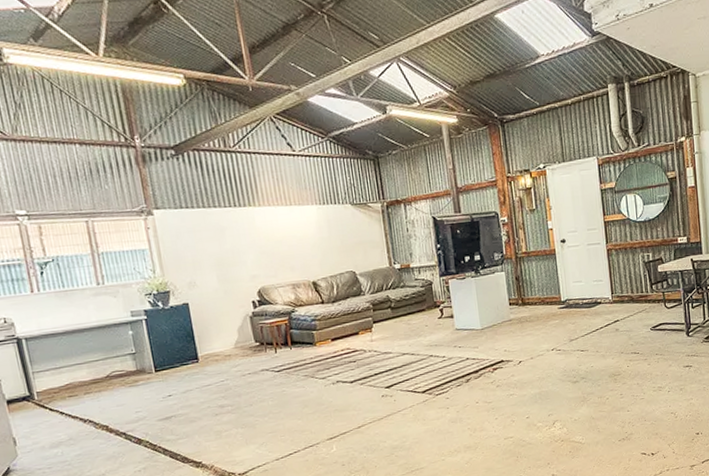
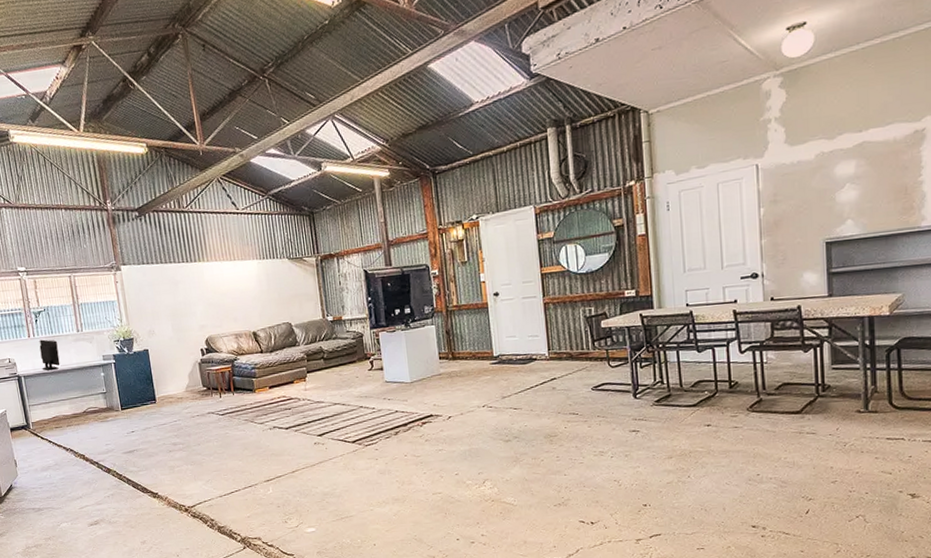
computer monitor: none [46,294,75,331] -> present [39,339,60,370]

